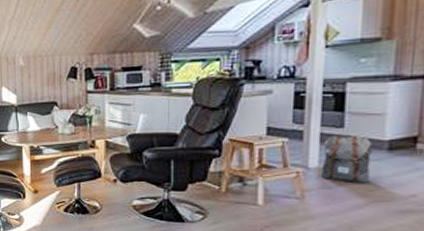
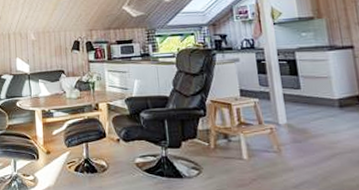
backpack: present [321,134,373,183] -> none [287,94,330,137]

